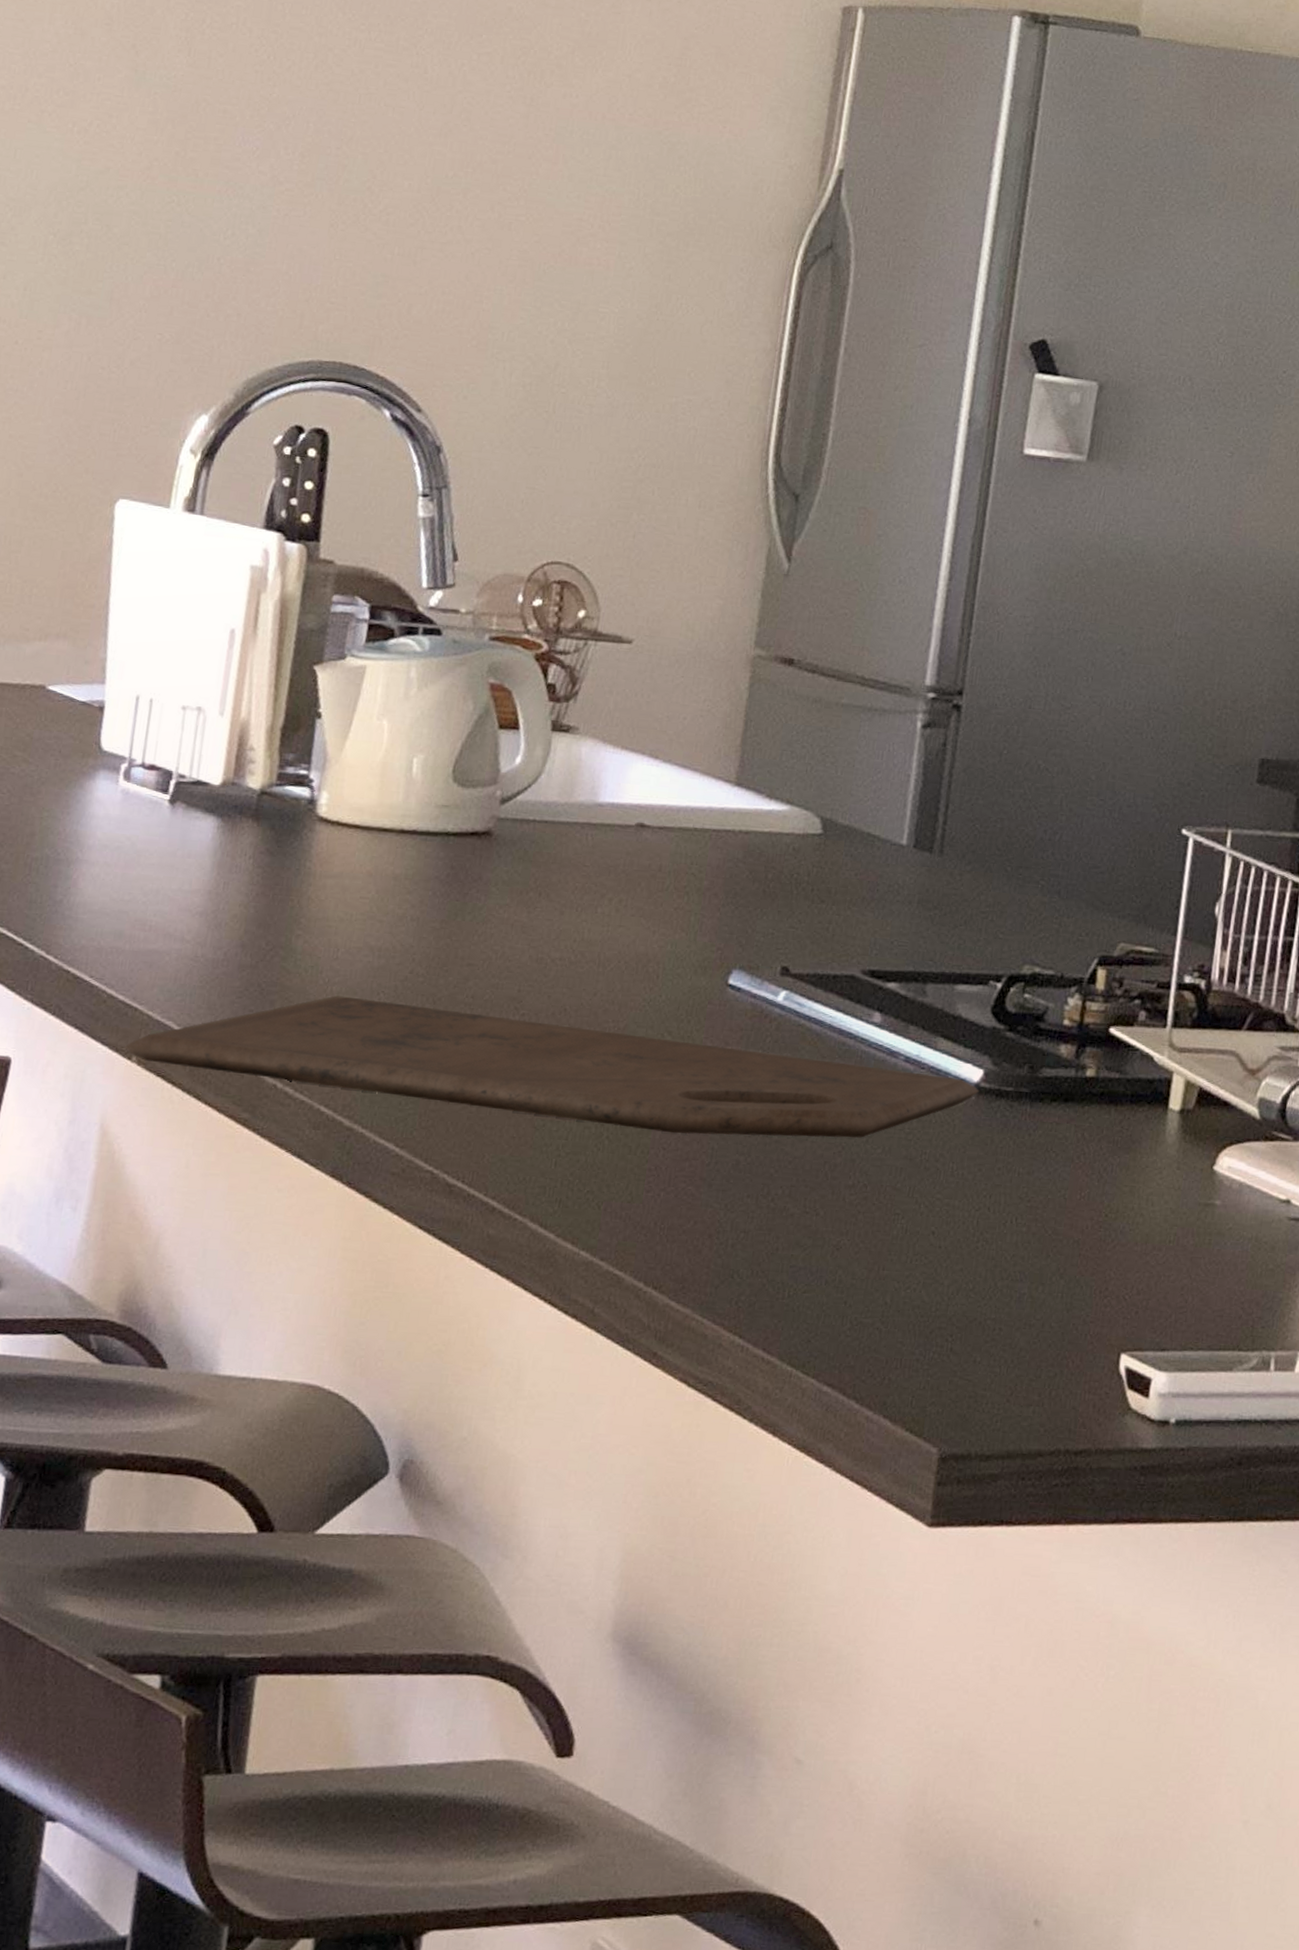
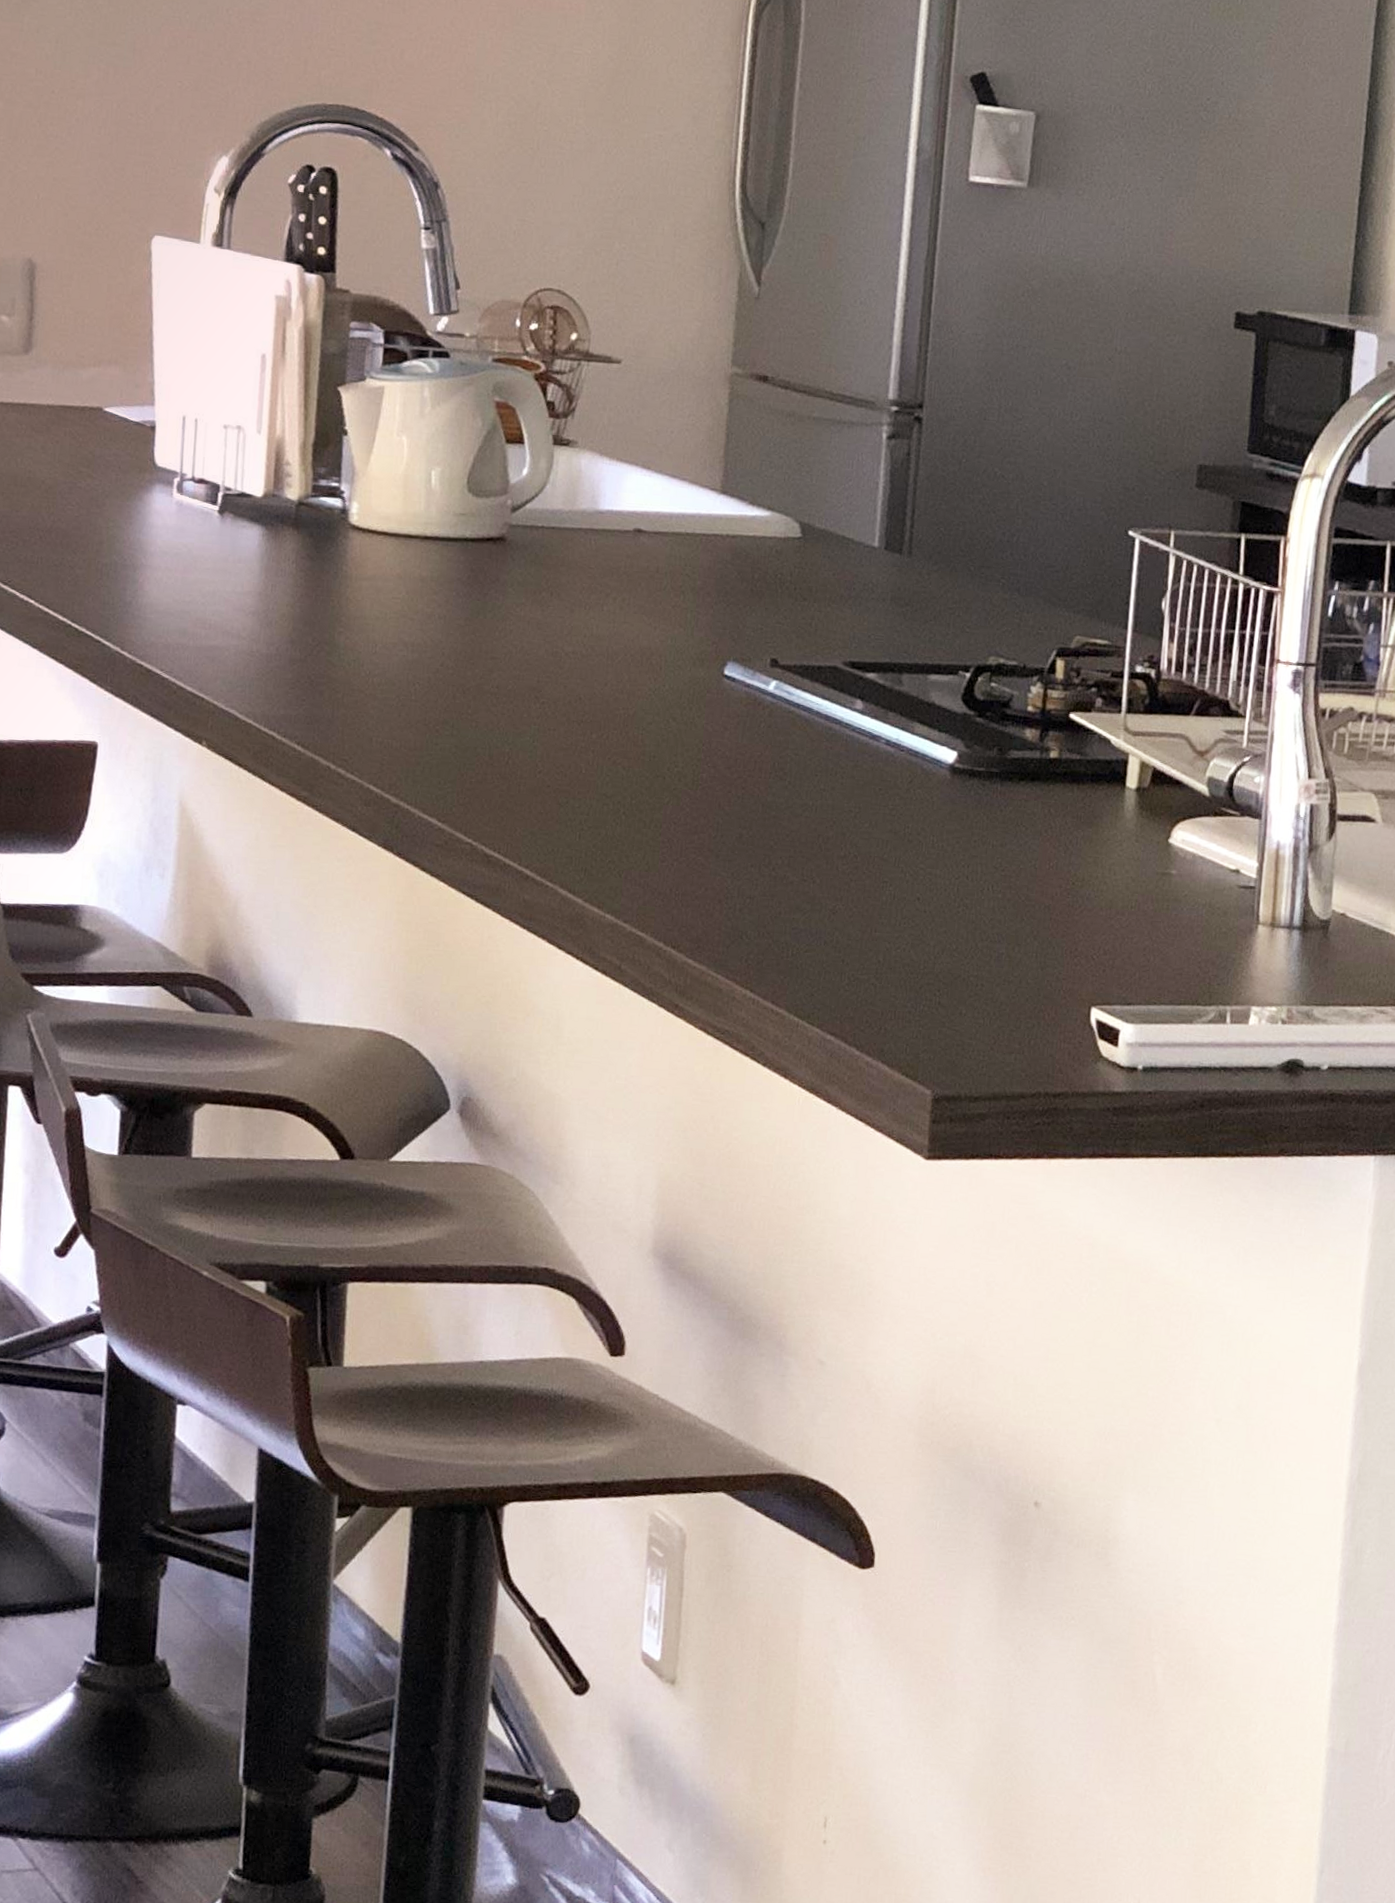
cutting board: present [124,995,979,1138] -> none [194,686,954,814]

